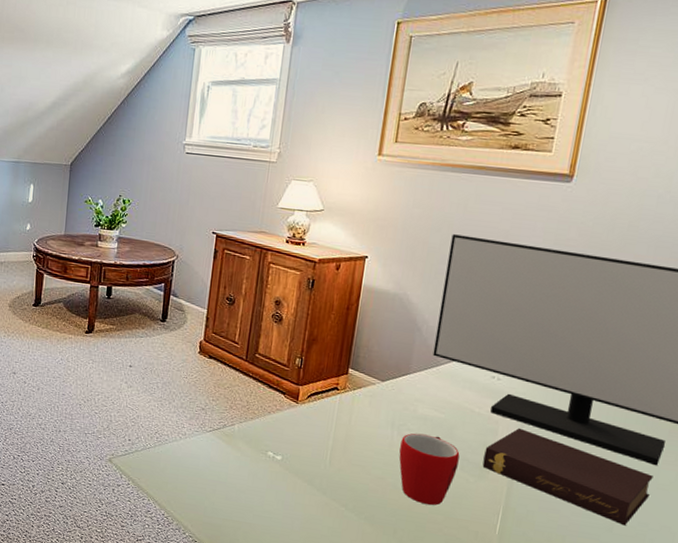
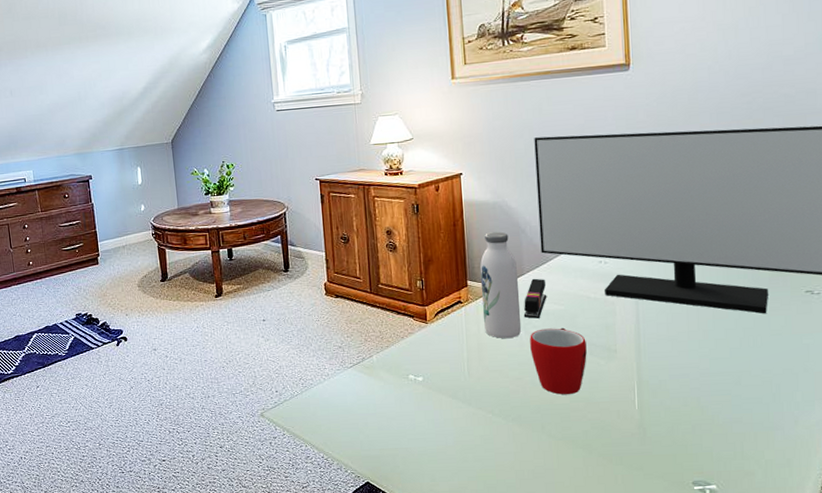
water bottle: none [356,323,405,436] -> present [480,231,522,339]
stapler: none [400,380,431,422] -> present [523,278,547,319]
book: present [482,427,653,526] -> none [608,304,766,376]

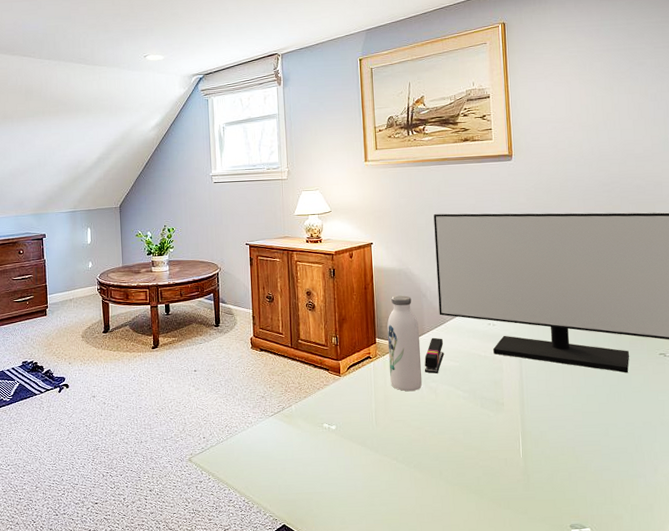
mug: present [530,327,587,395] -> none [429,382,479,444]

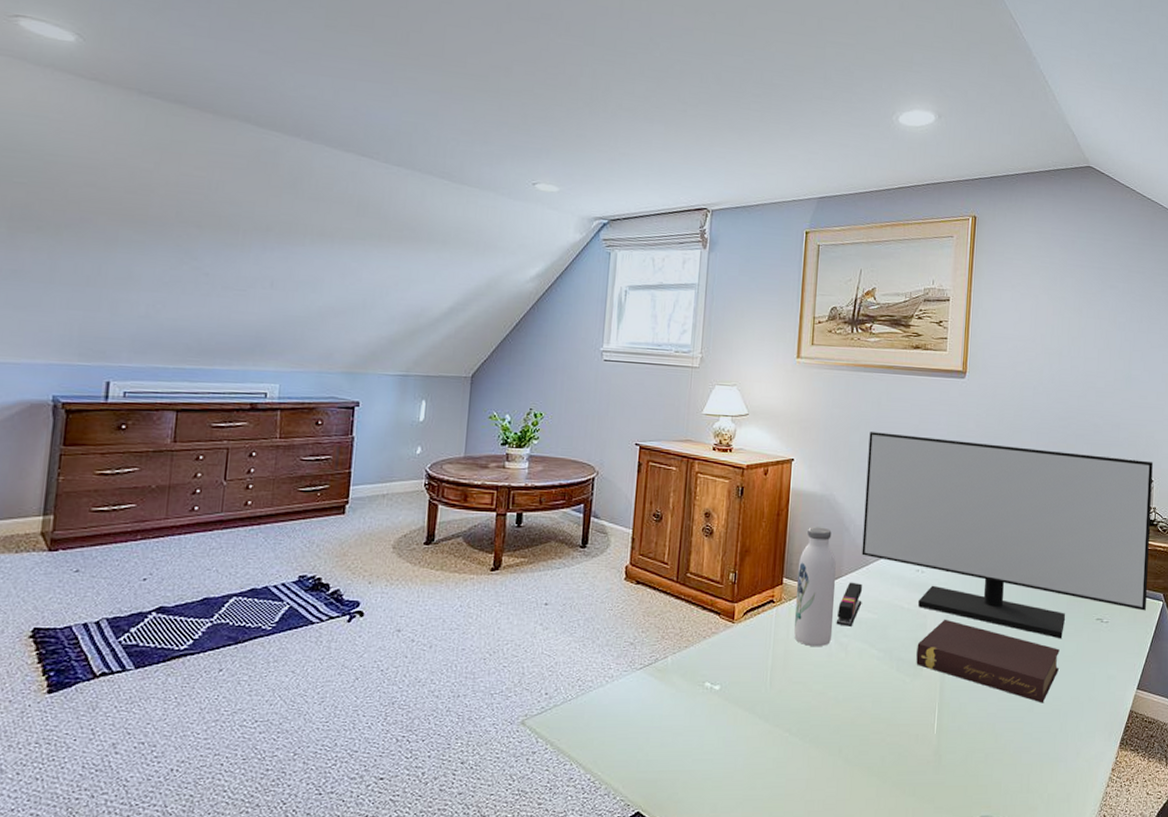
book: none [496,362,628,429] -> present [916,619,1060,703]

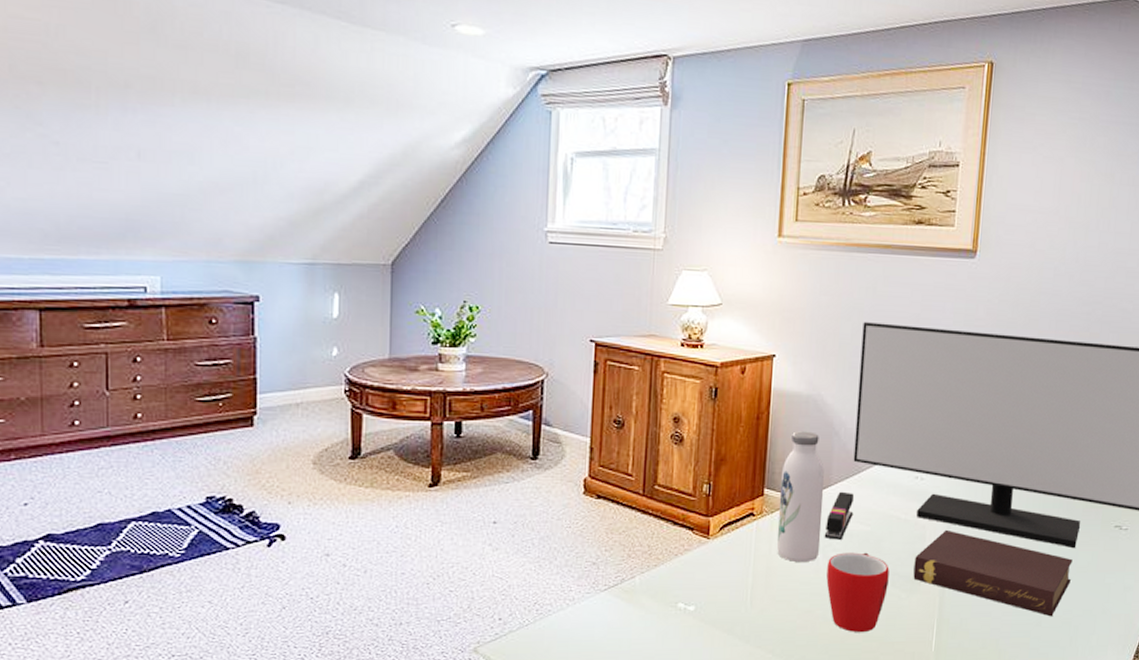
mug: none [838,638,895,715] -> present [826,552,890,633]

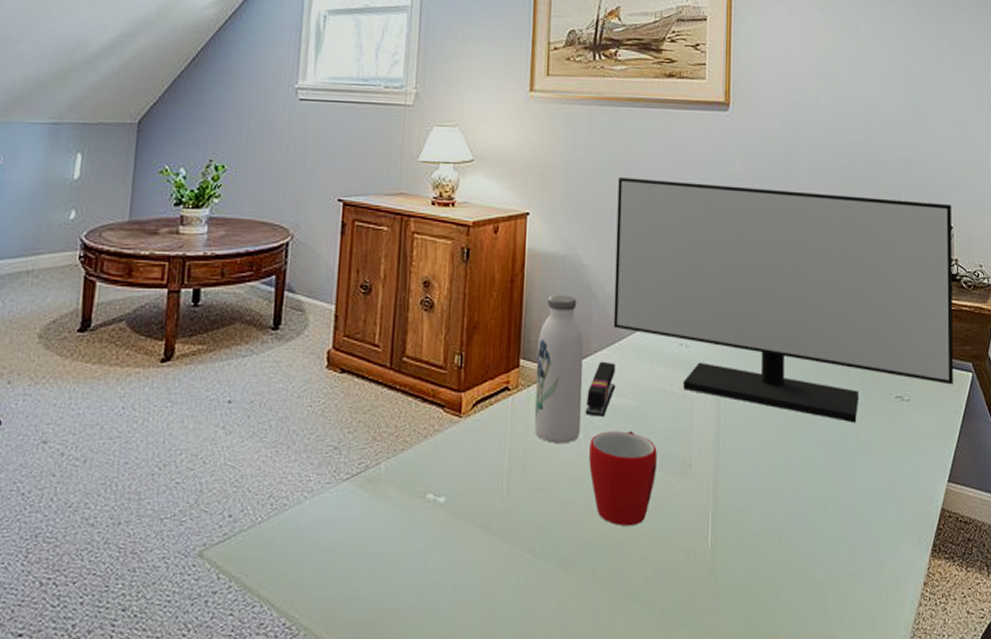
book: present [913,529,1073,617] -> none [683,403,854,504]

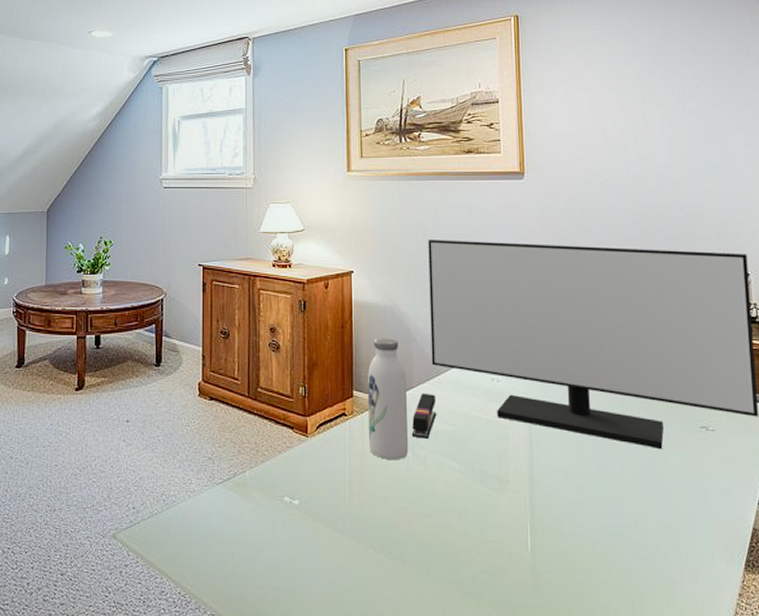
mug: present [589,431,657,527] -> none [417,451,478,531]

